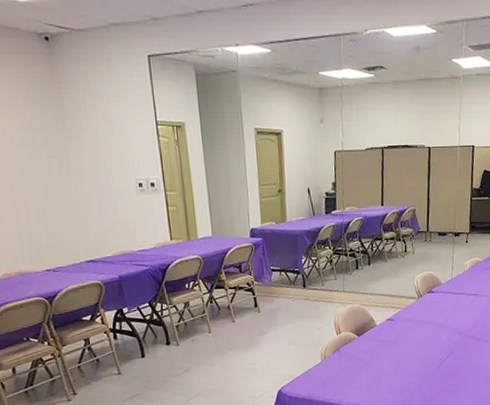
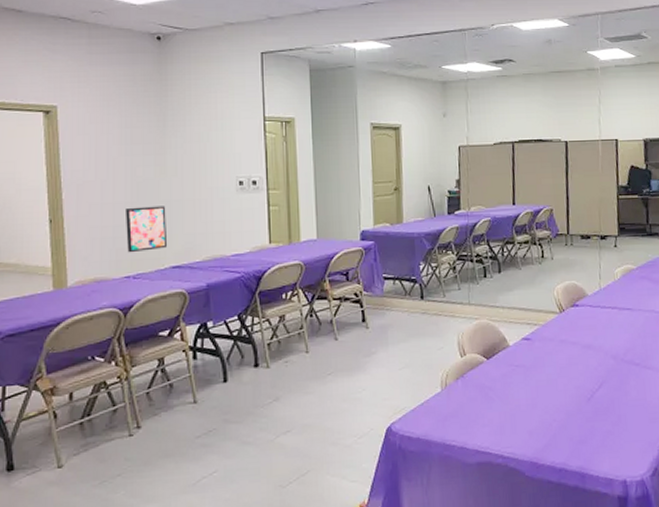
wall art: none [38,206,81,249] -> present [126,206,168,253]

